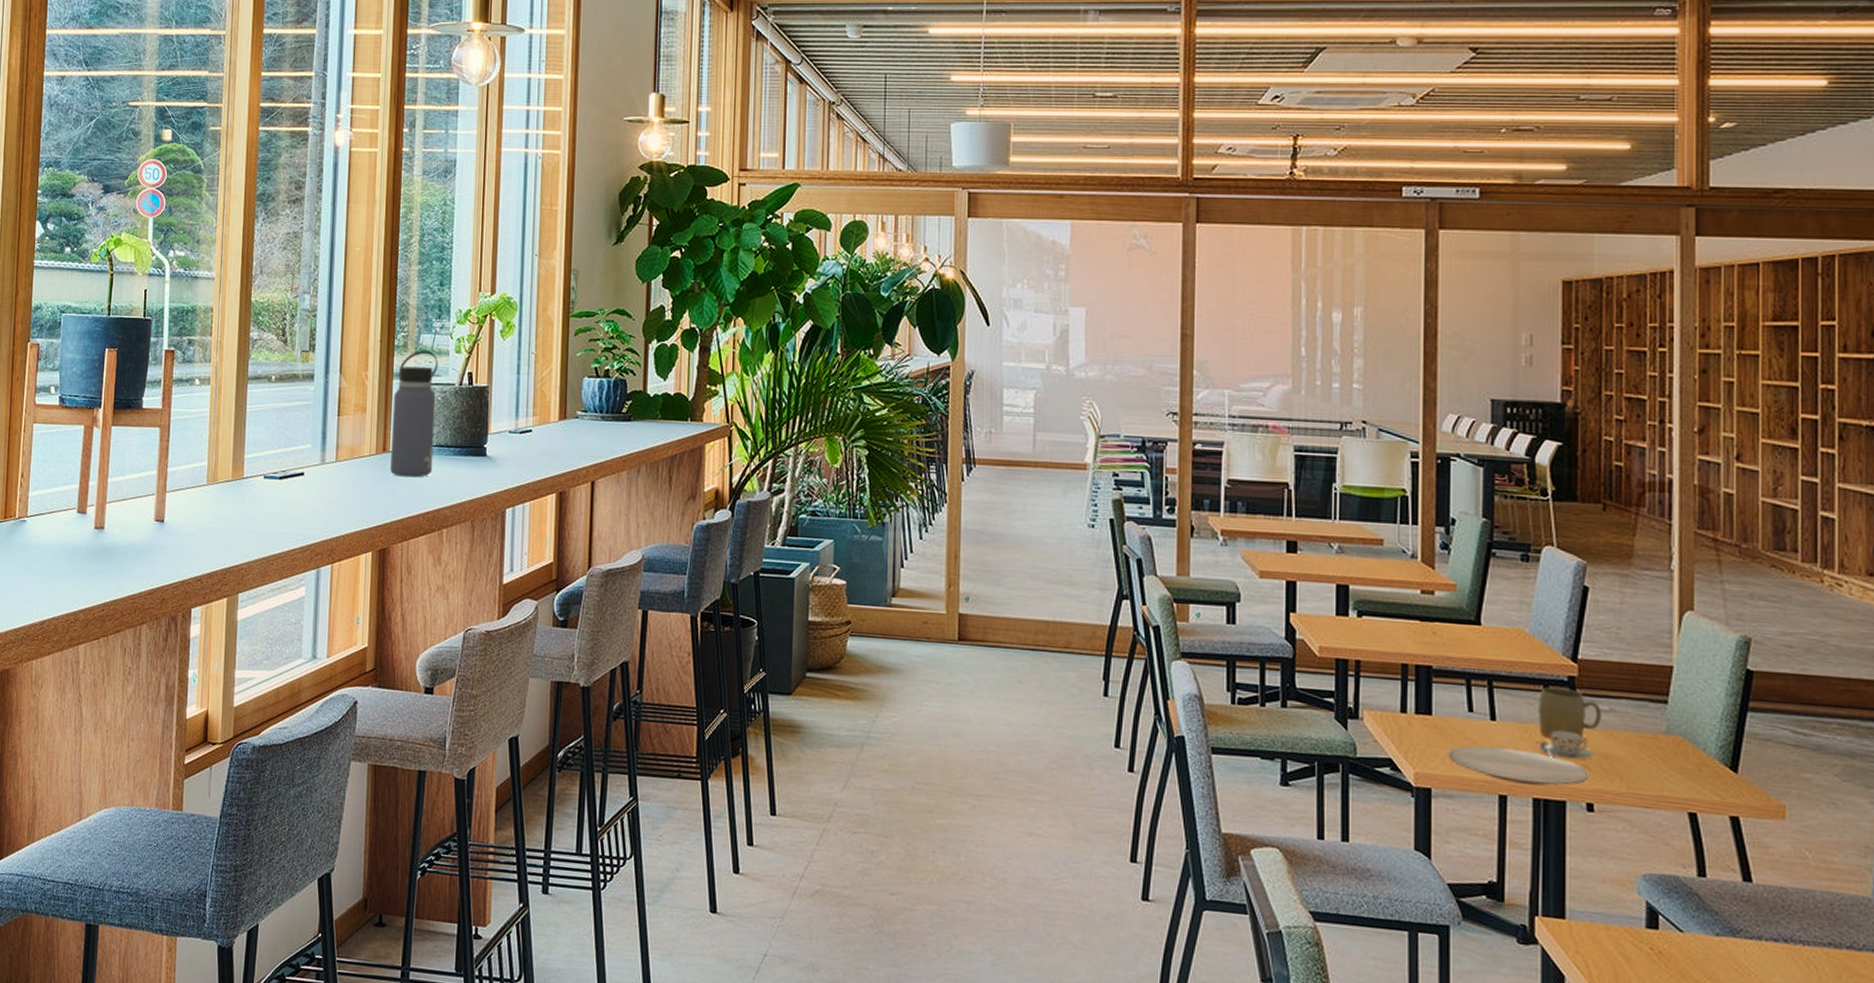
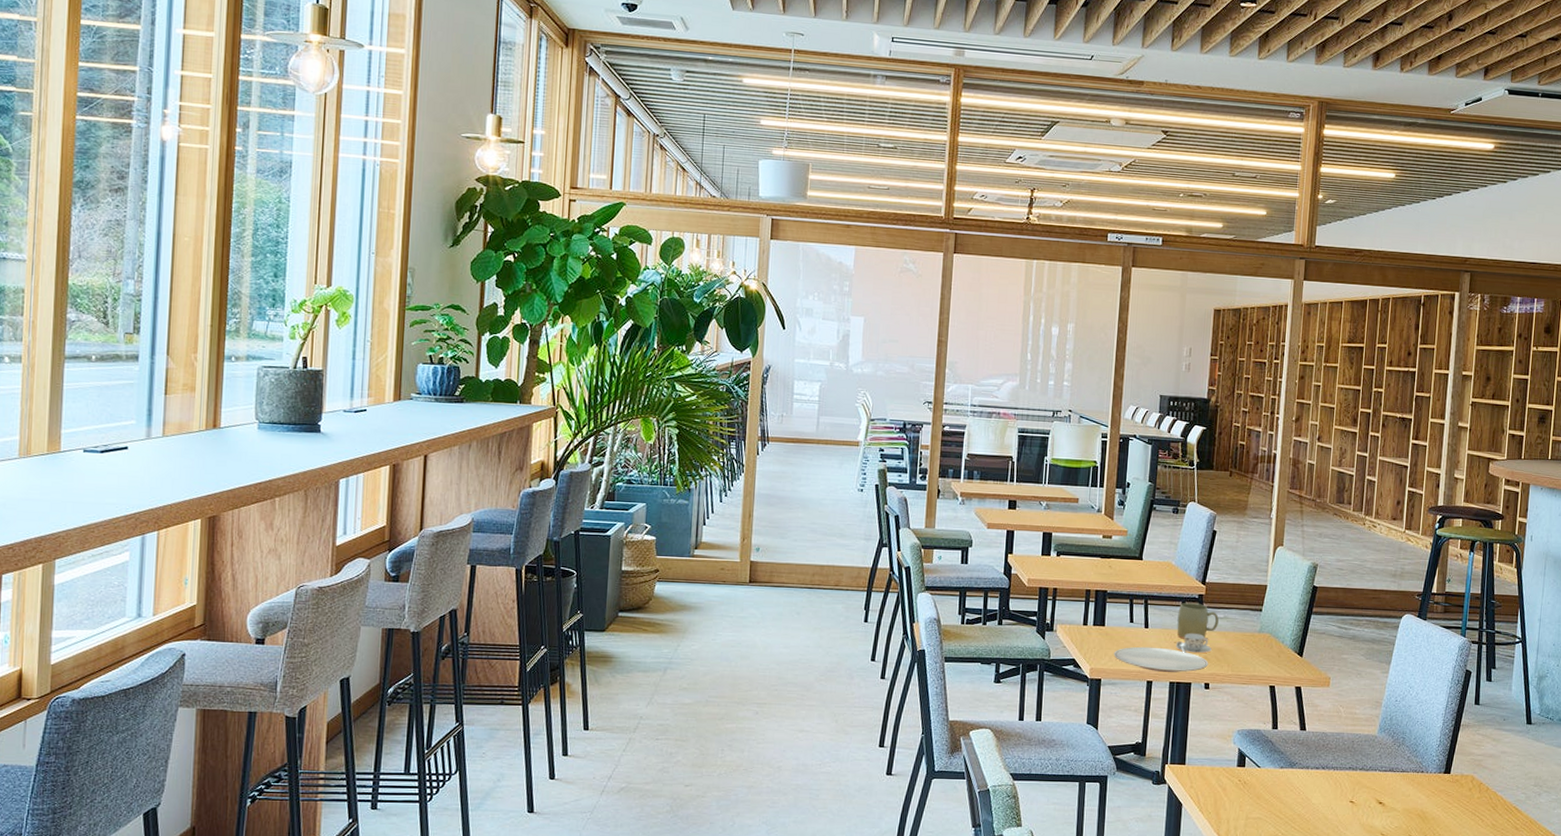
water bottle: present [390,349,438,478] -> none [221,335,272,452]

